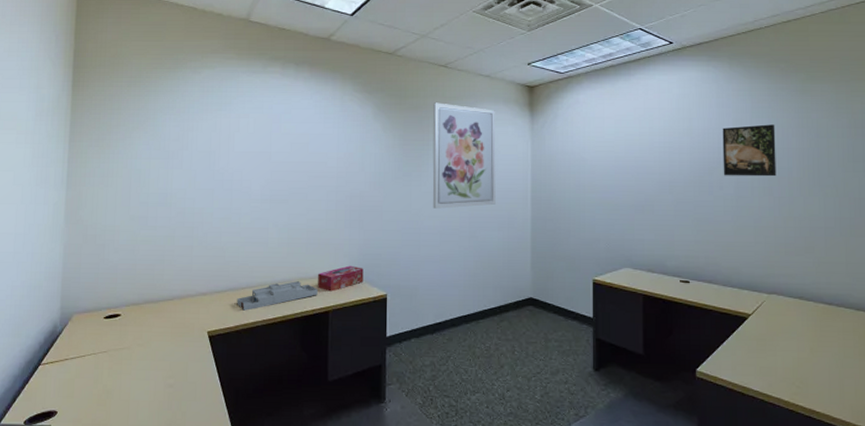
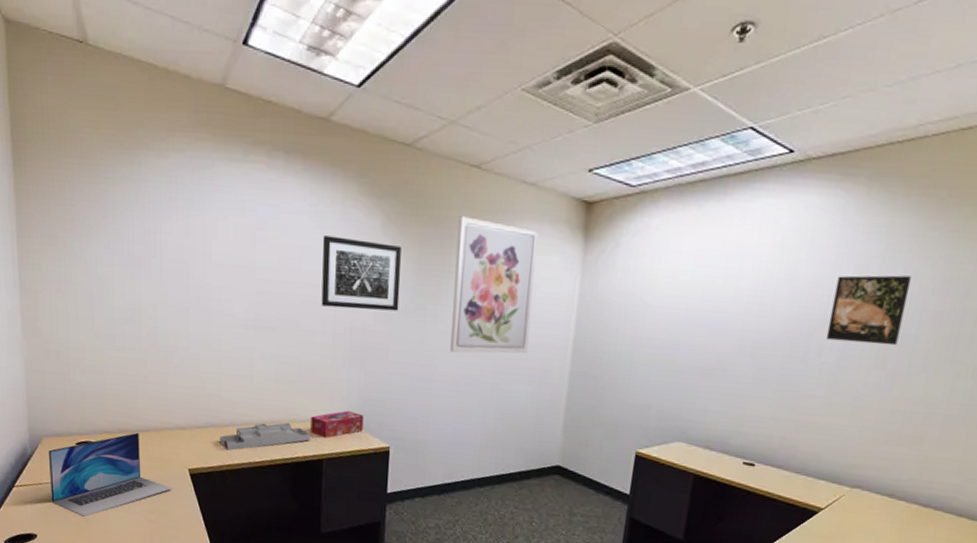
laptop: none [75,301,191,388] -> present [49,432,172,517]
wall art: none [326,124,390,180] -> present [321,236,401,312]

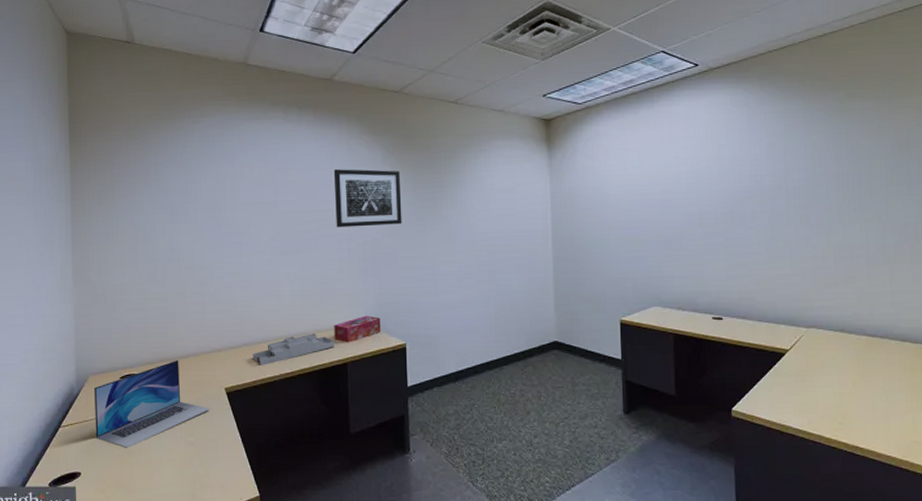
wall art: present [450,216,539,354] -> none [445,141,515,253]
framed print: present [825,275,913,346] -> none [754,148,814,206]

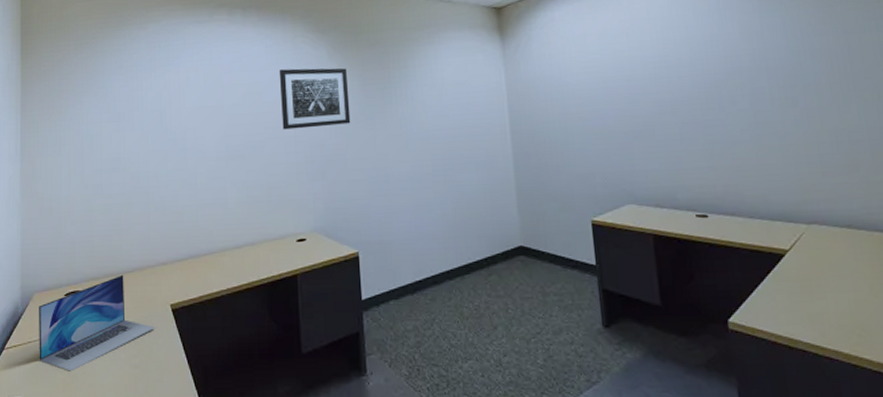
desk organizer: present [253,334,335,366] -> none [199,243,284,279]
tissue box: present [334,315,381,343] -> none [282,222,332,253]

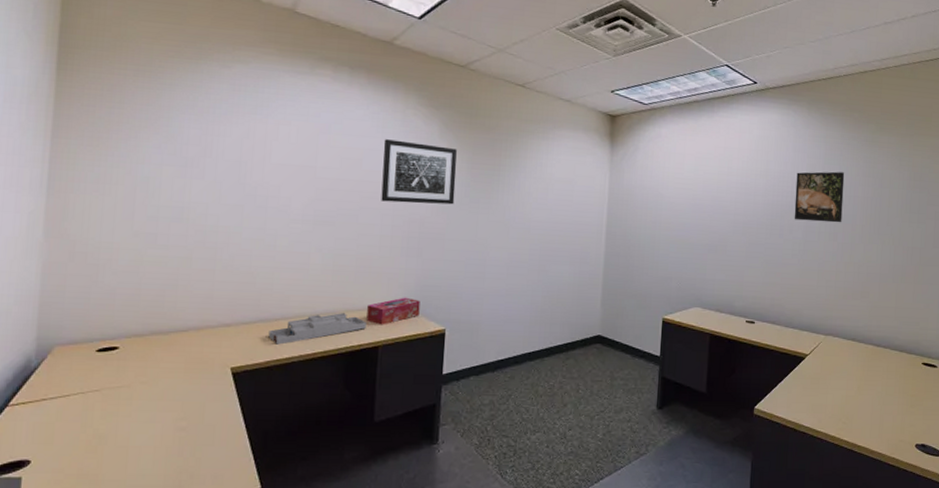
laptop: present [39,274,155,372] -> none [55,333,210,433]
desk organizer: none [199,243,284,279] -> present [268,313,366,345]
tissue box: none [282,222,332,253] -> present [367,297,420,325]
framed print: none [727,23,800,89] -> present [794,171,845,223]

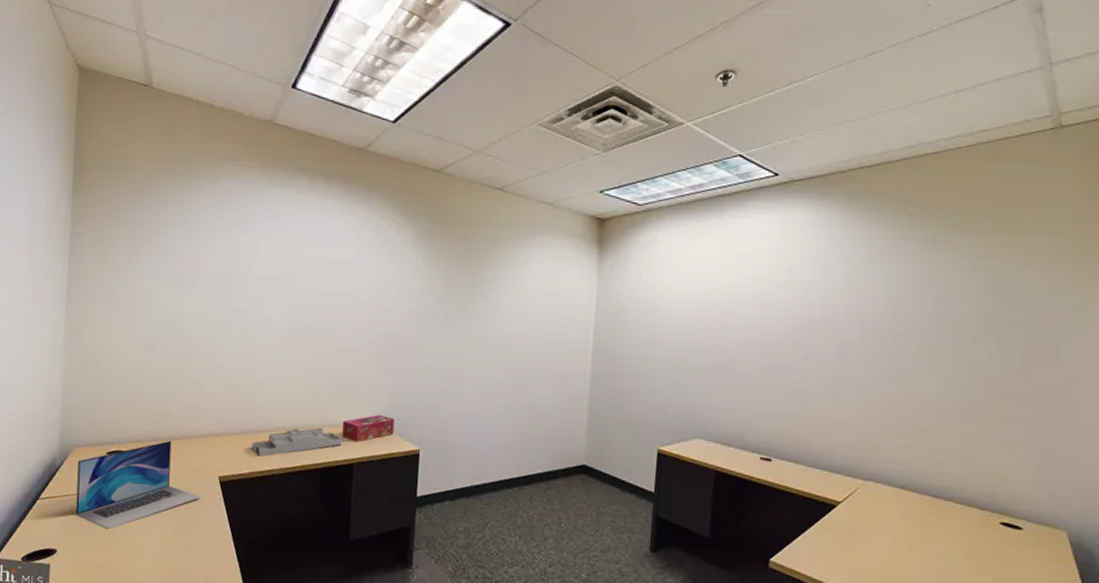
laptop: none [55,333,210,433] -> present [75,440,200,529]
wall art: present [381,139,457,205] -> none [356,250,432,319]
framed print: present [794,171,845,223] -> none [824,280,895,344]

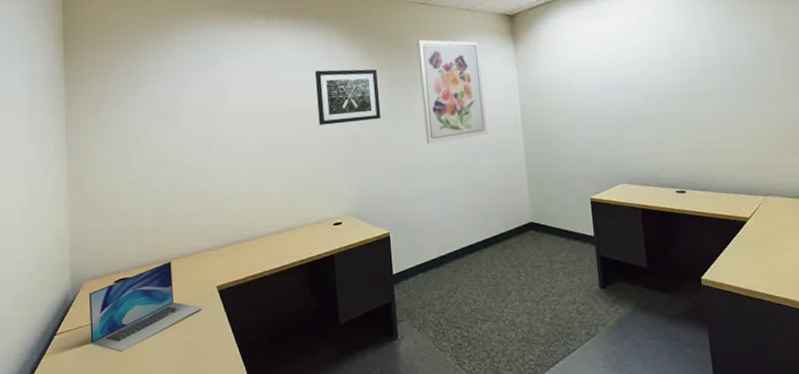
desk organizer: present [251,428,342,457] -> none [243,228,322,262]
tissue box: present [342,414,395,443] -> none [320,207,365,235]
wall art: none [356,250,432,319] -> present [314,69,381,125]
wall art: none [477,232,557,357] -> present [417,39,488,144]

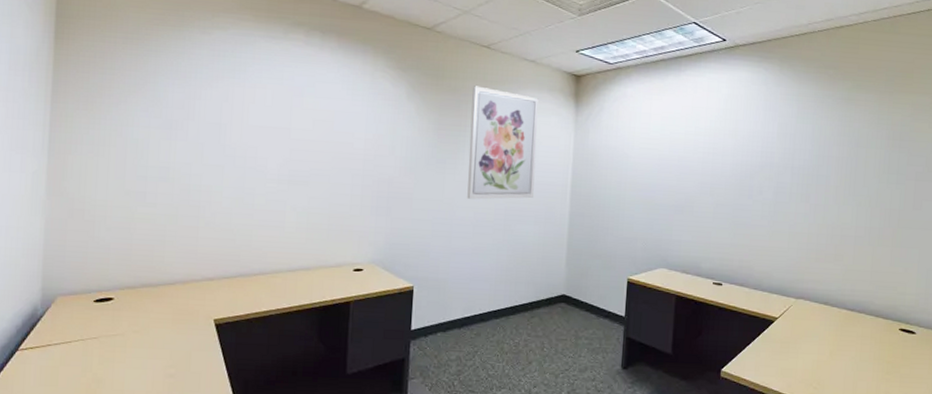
laptop: present [89,261,203,352] -> none [59,286,195,377]
wall art: present [314,69,381,125] -> none [351,101,424,165]

